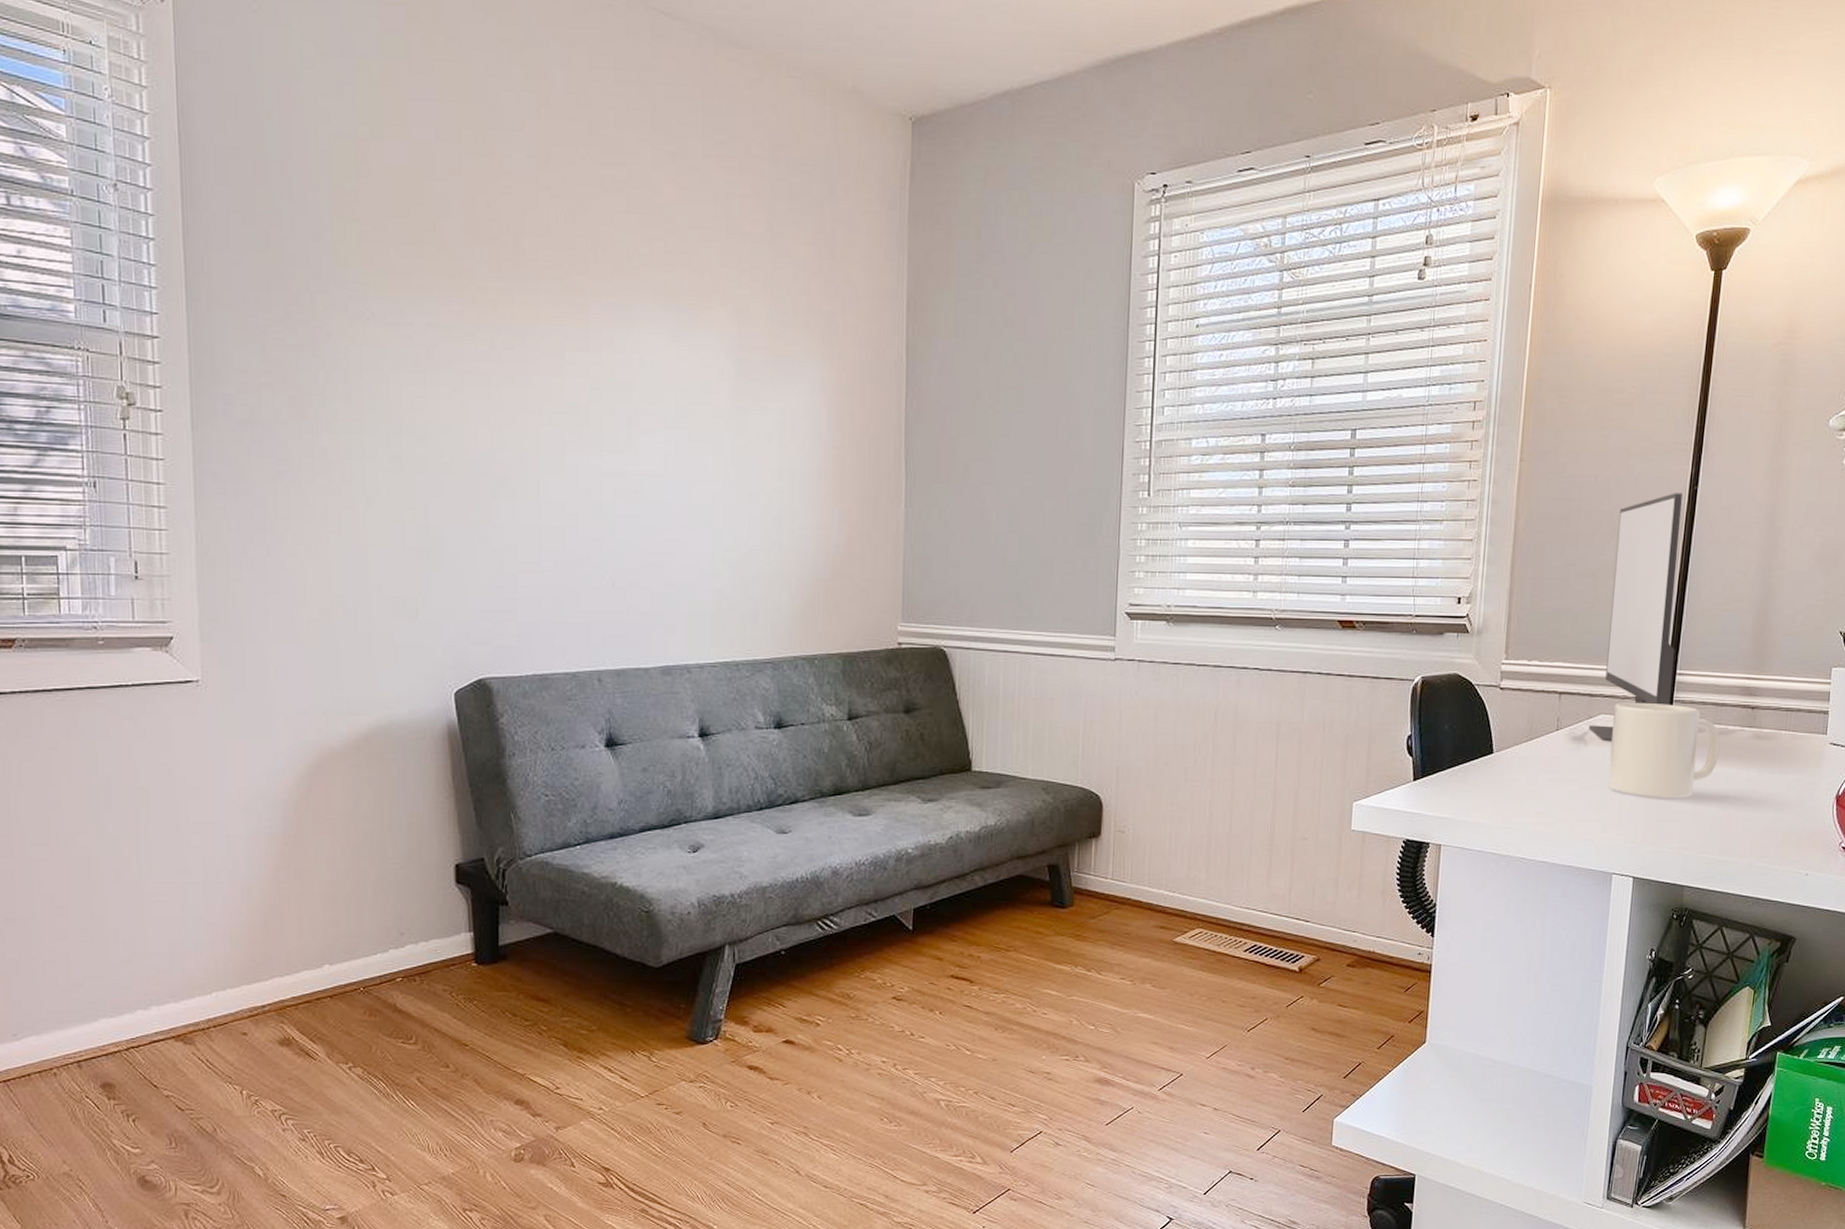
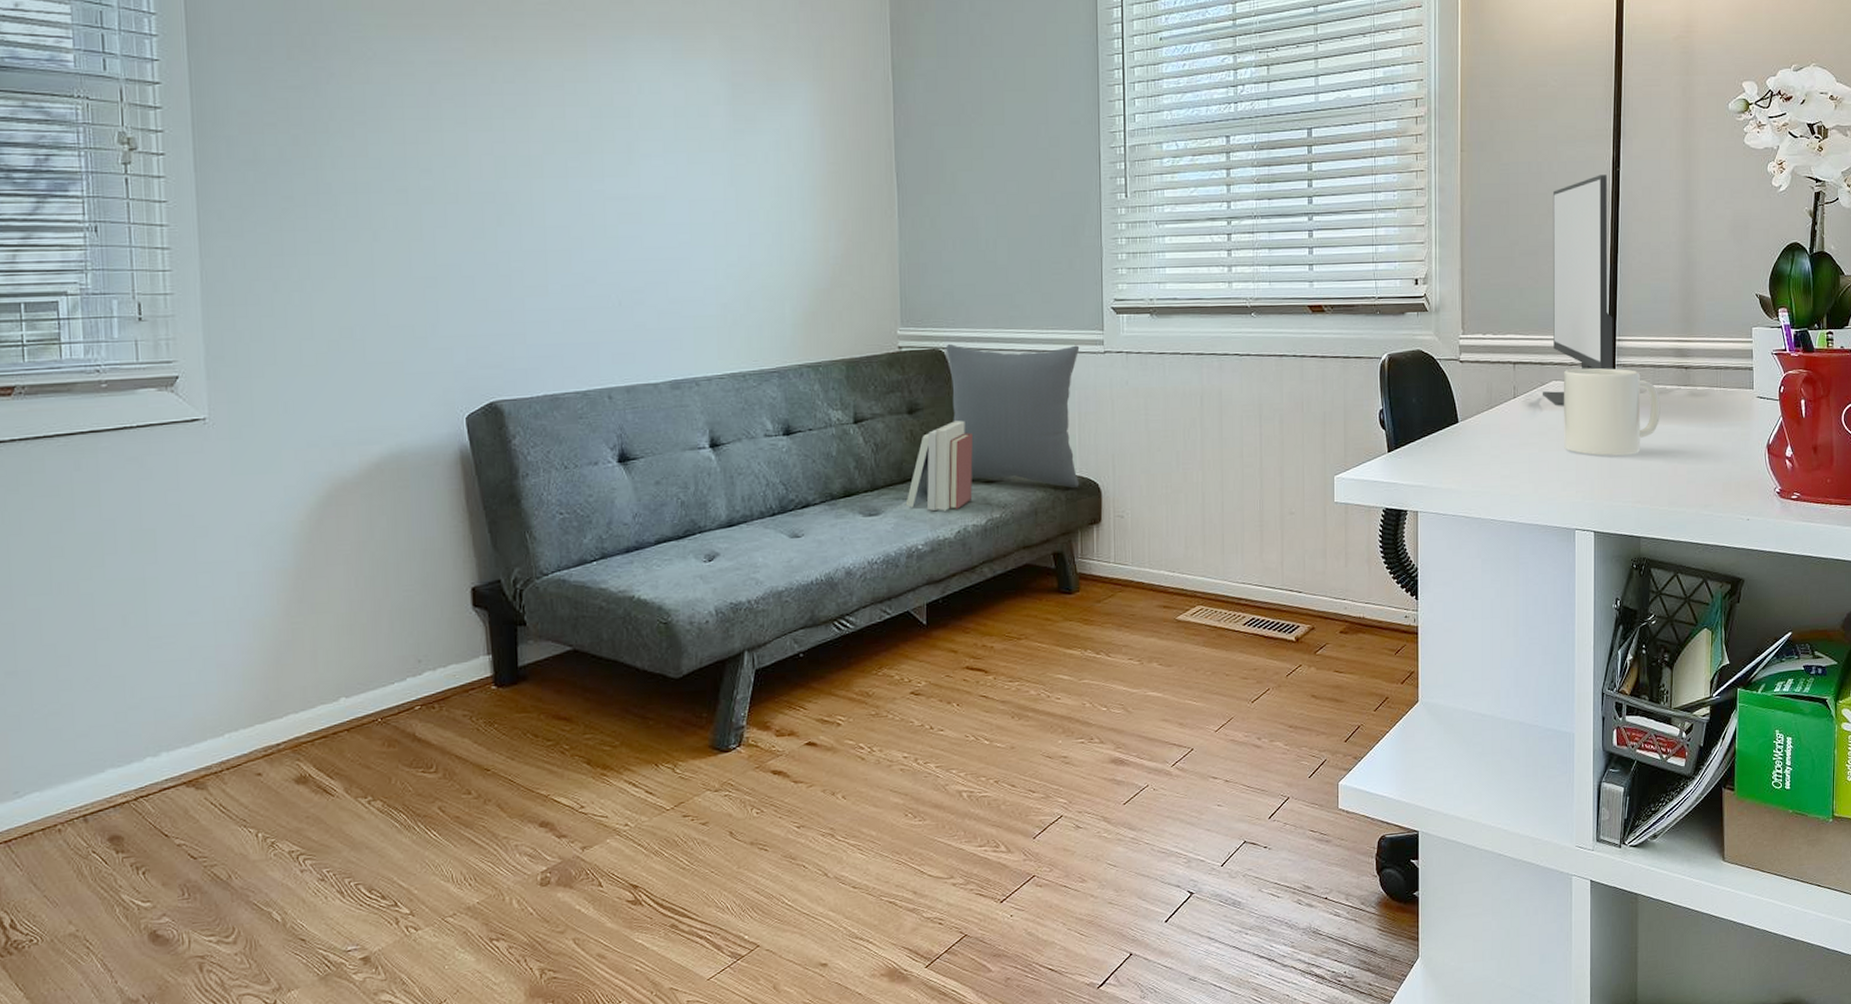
books: none [897,723,971,817] -> present [905,420,973,513]
pillow: none [947,643,1089,800] -> present [945,344,1080,489]

